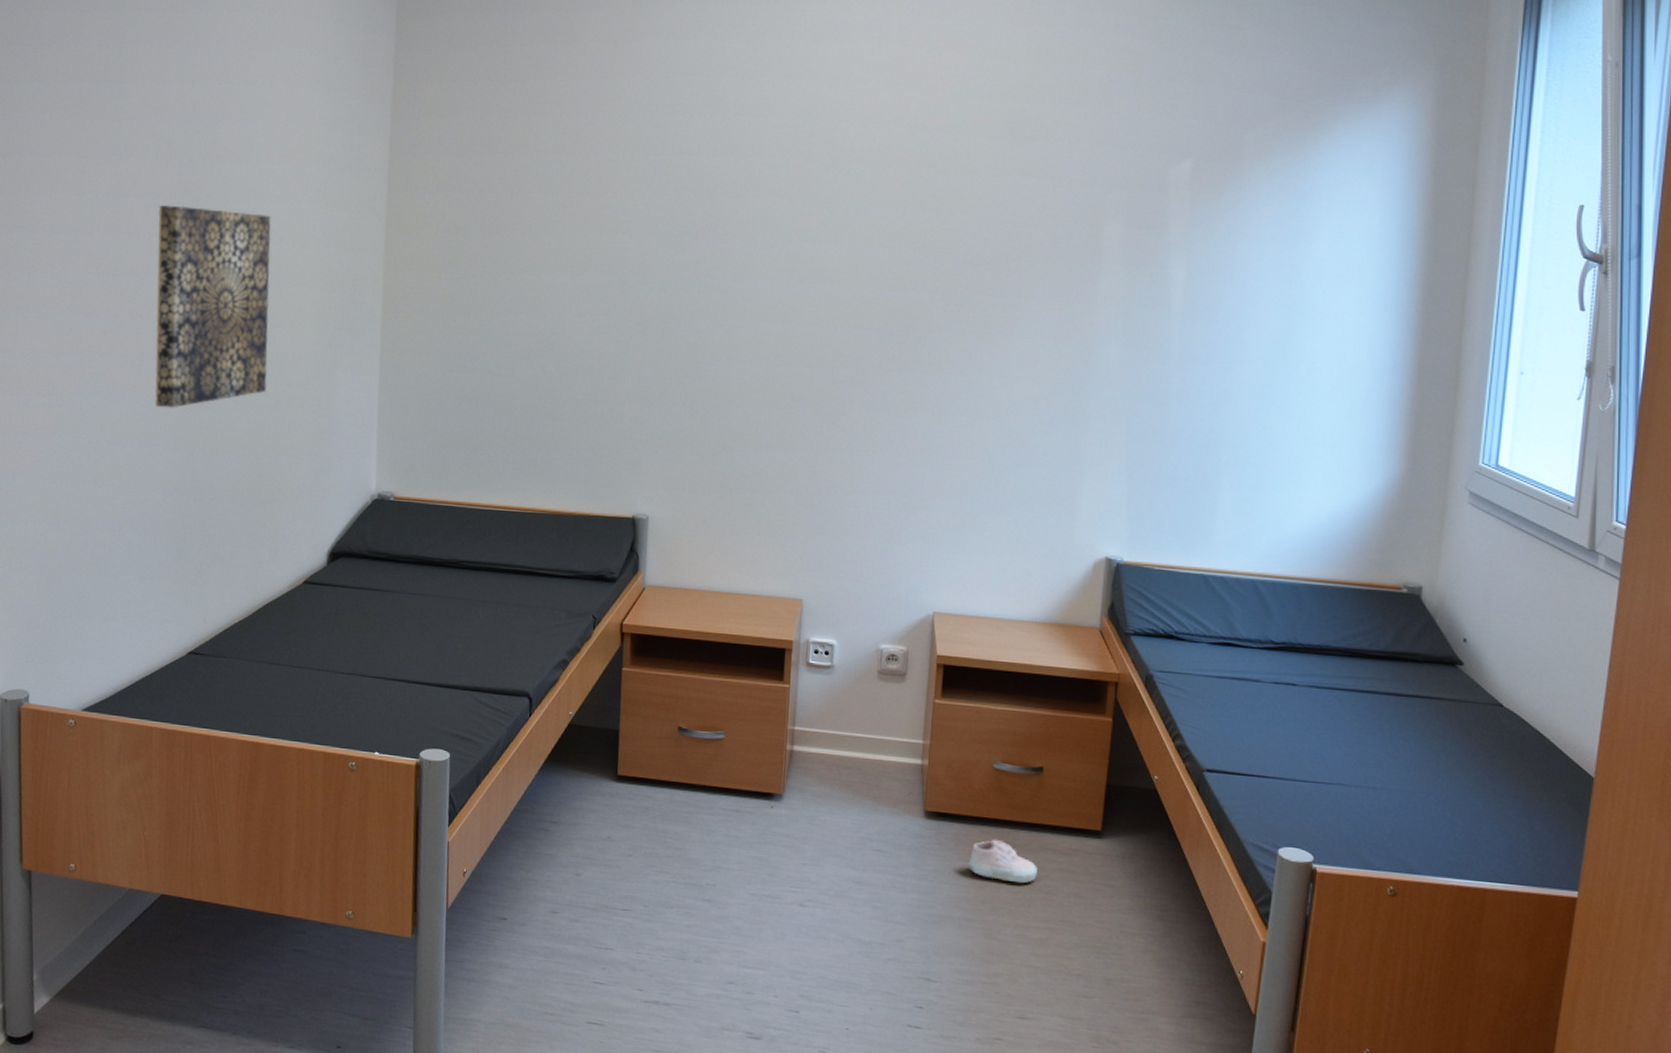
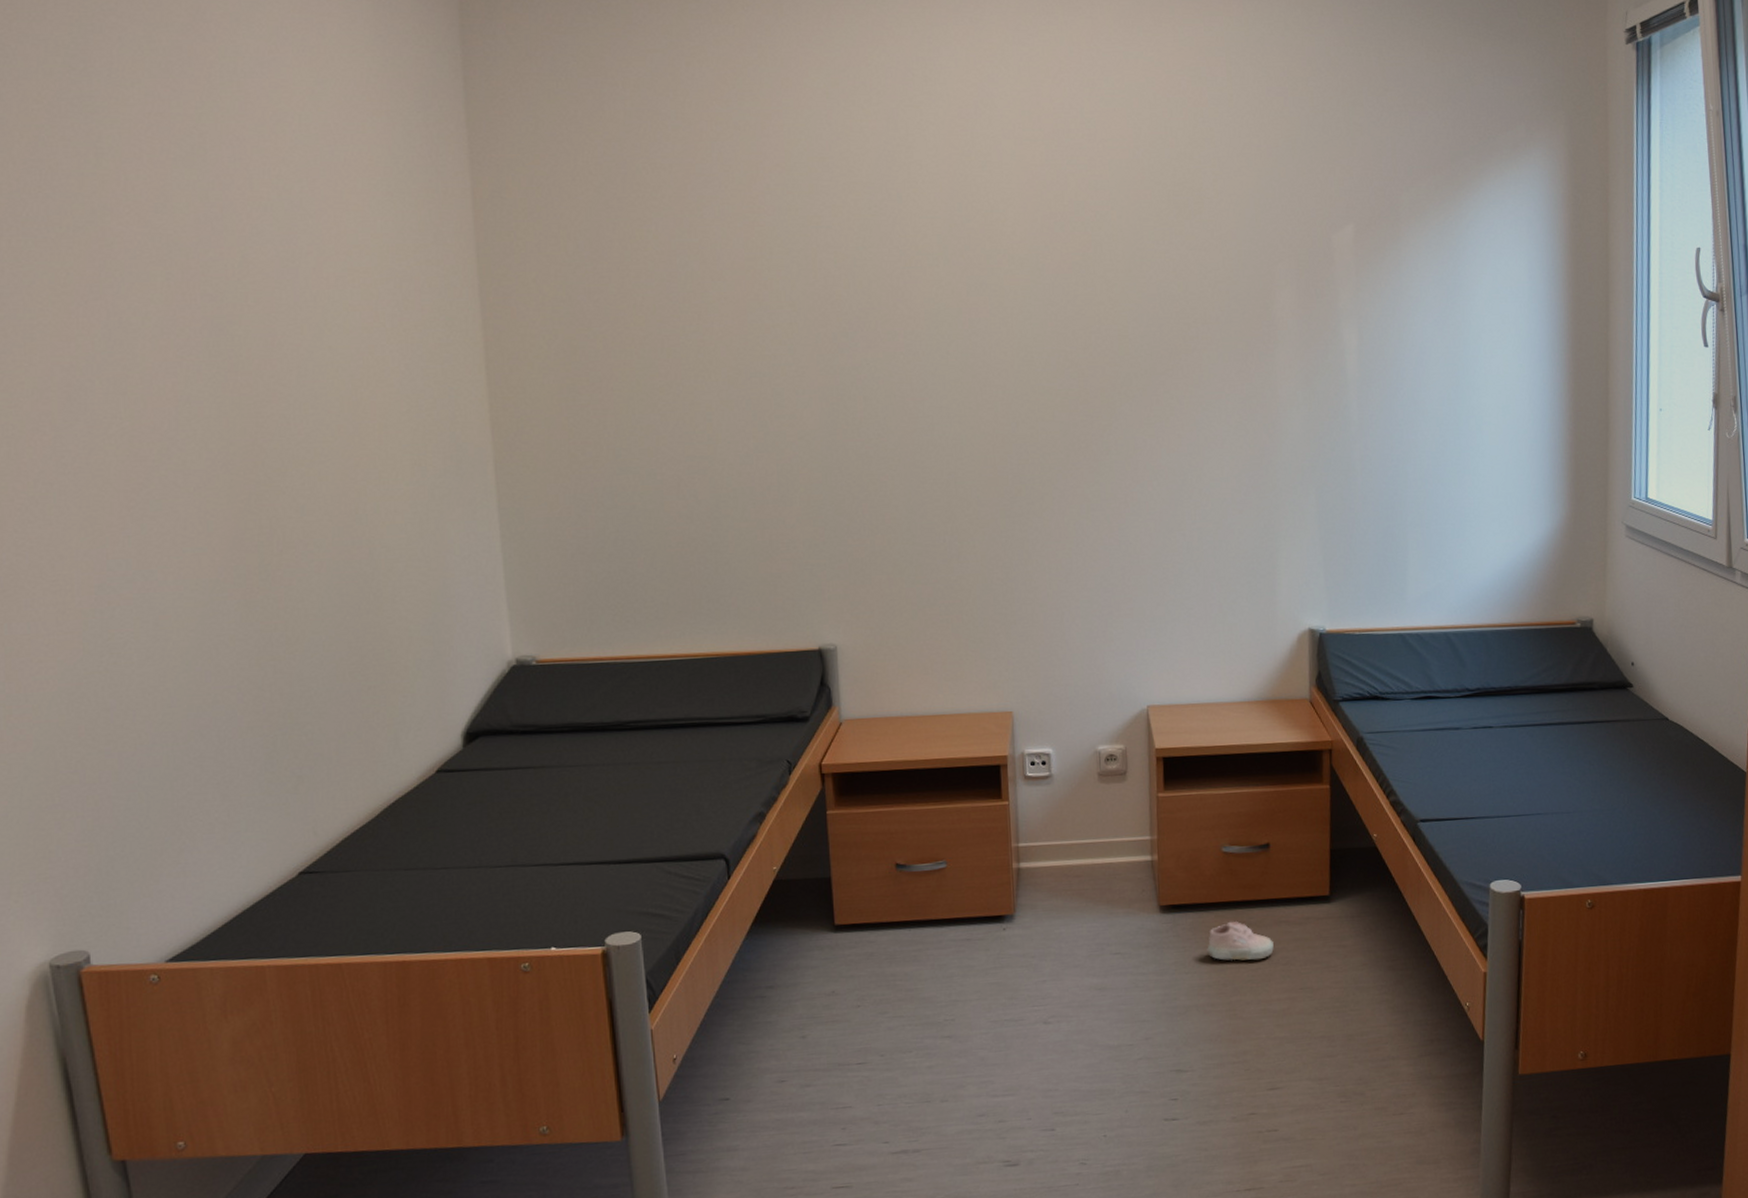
wall art: present [154,205,272,408] -> none [180,345,357,591]

